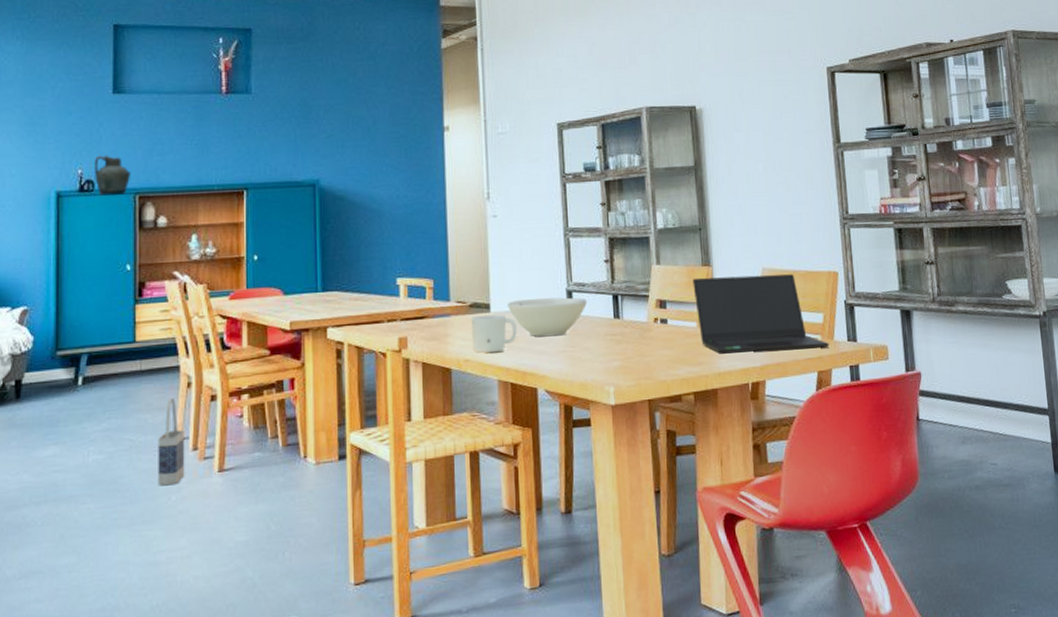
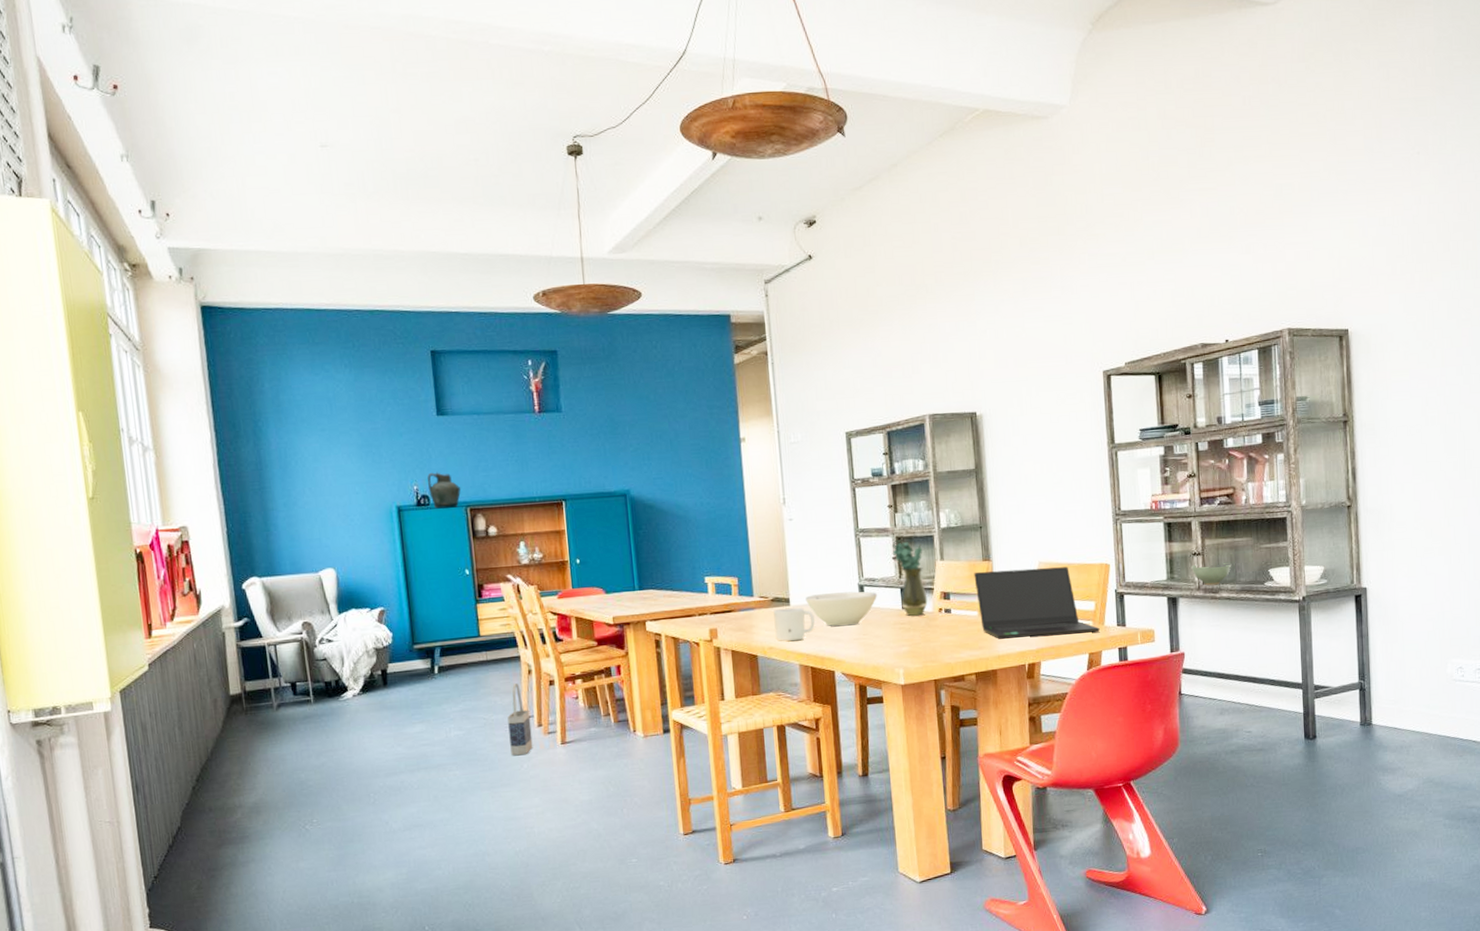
vase: none [603,239,642,326] -> present [891,538,928,616]
bowl: none [924,273,967,298] -> present [1190,563,1232,586]

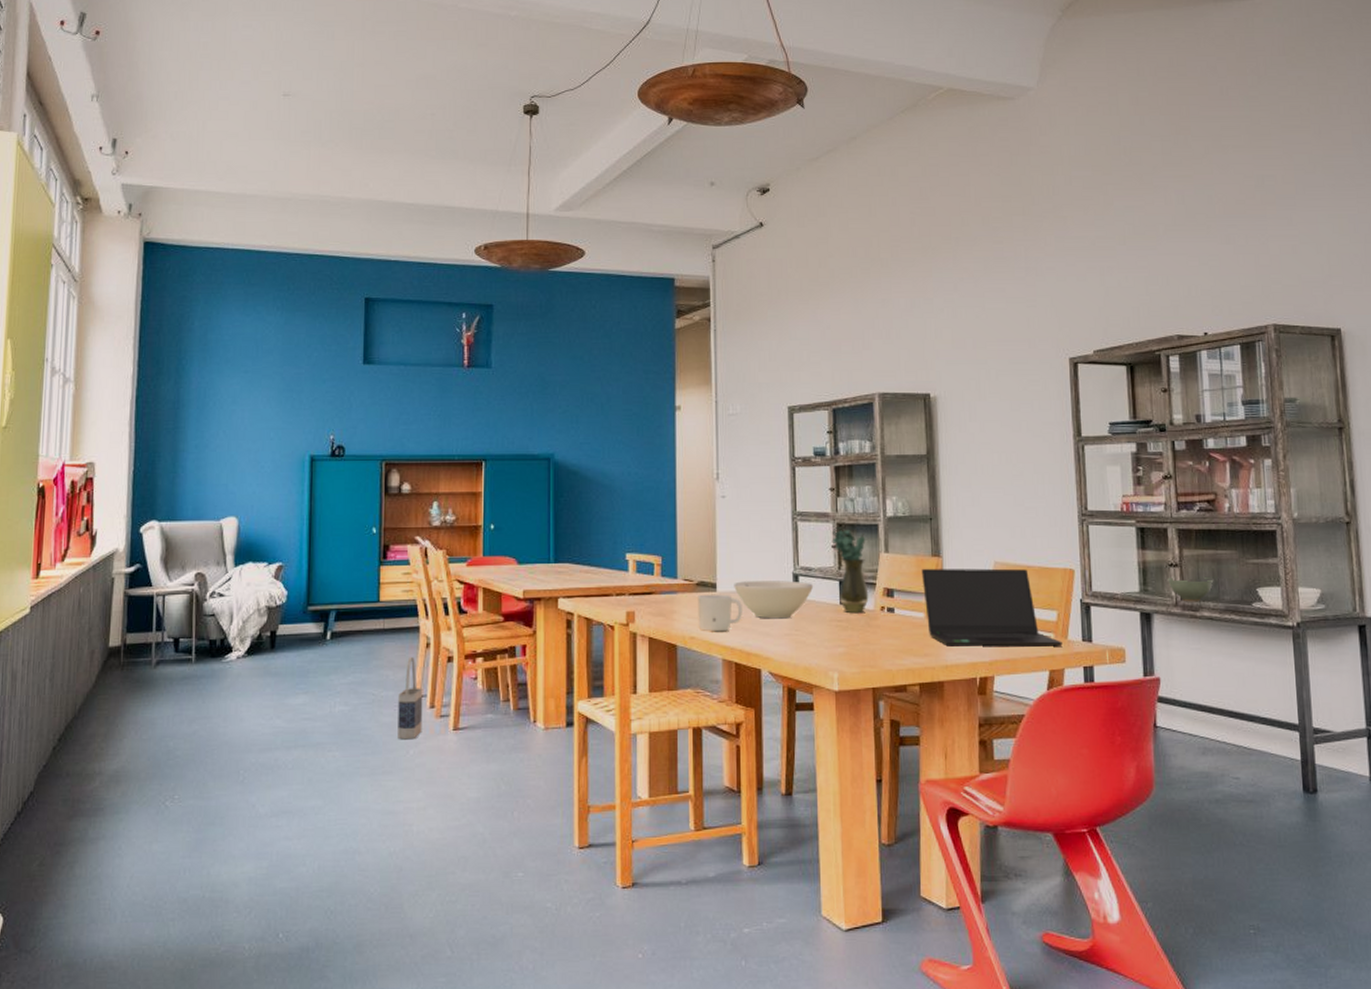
ceramic jug: present [427,472,461,509] -> none [344,422,378,461]

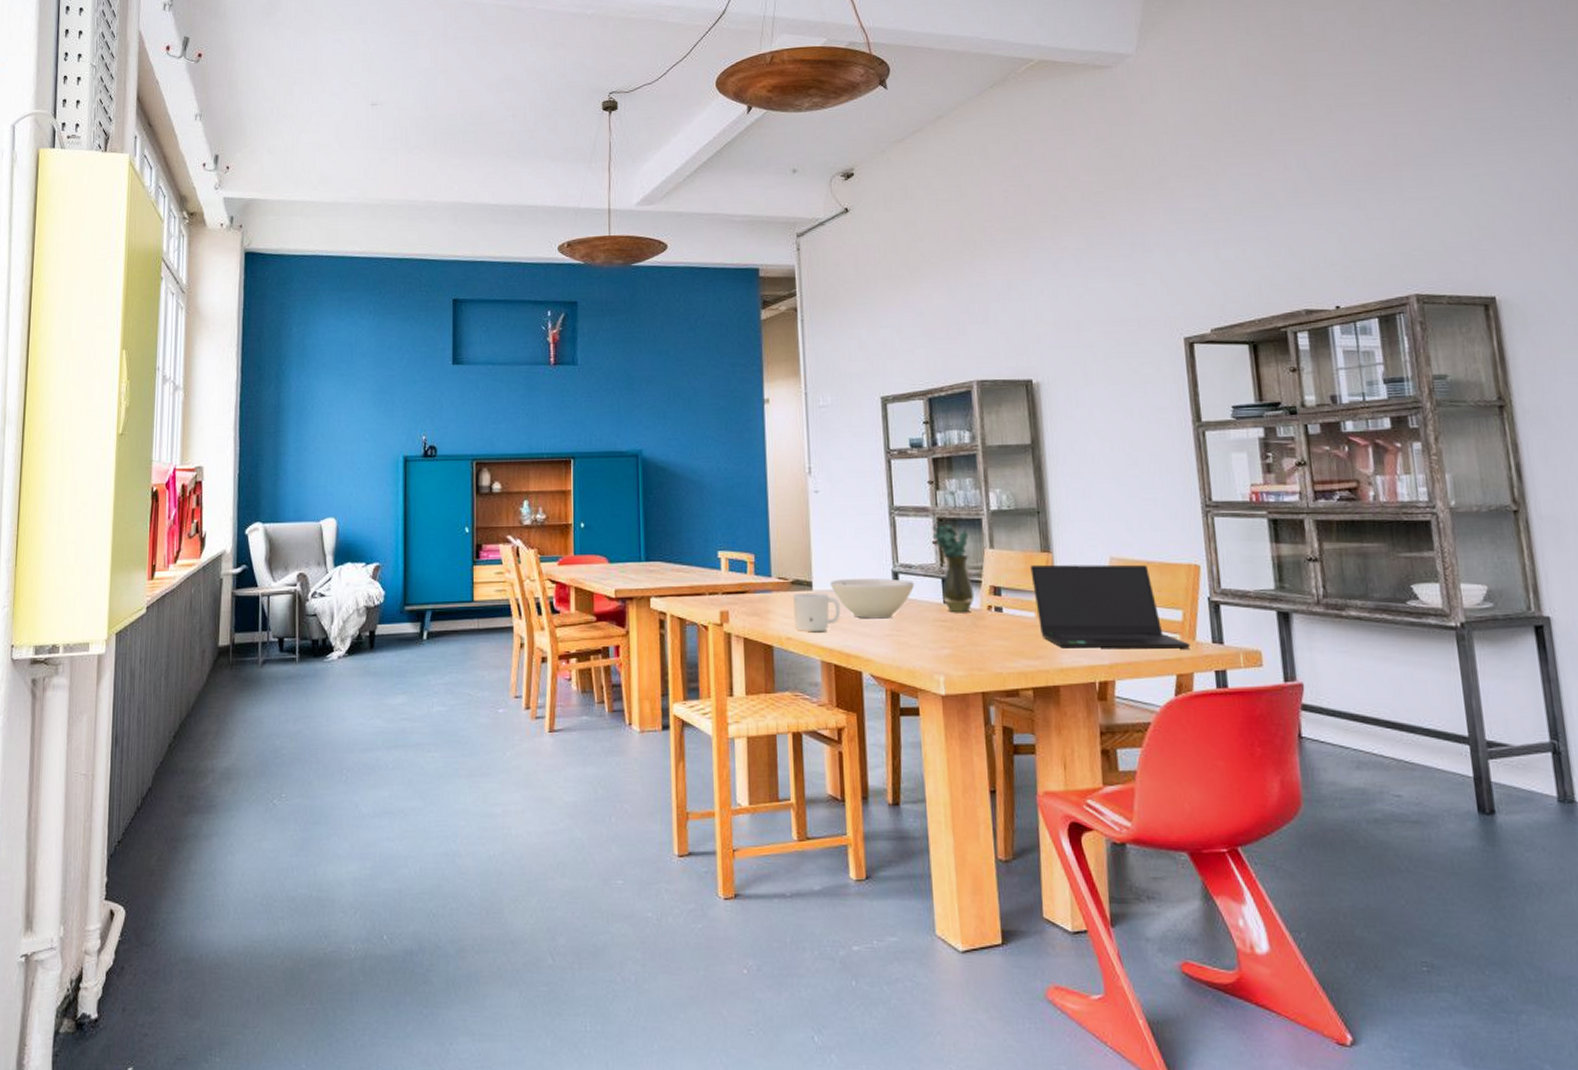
bag: present [398,657,423,740] -> none [494,658,518,741]
bowl: present [1166,577,1214,602] -> none [1305,572,1361,600]

